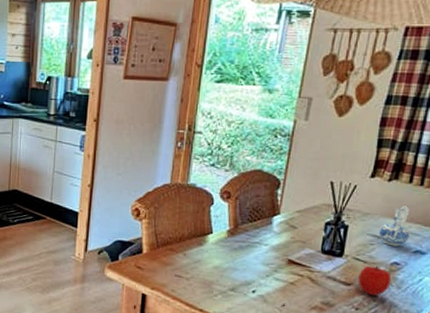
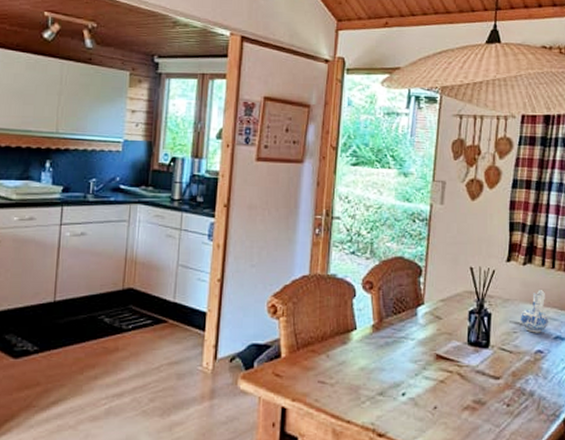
fruit: present [358,265,392,296] -> none [506,355,537,389]

